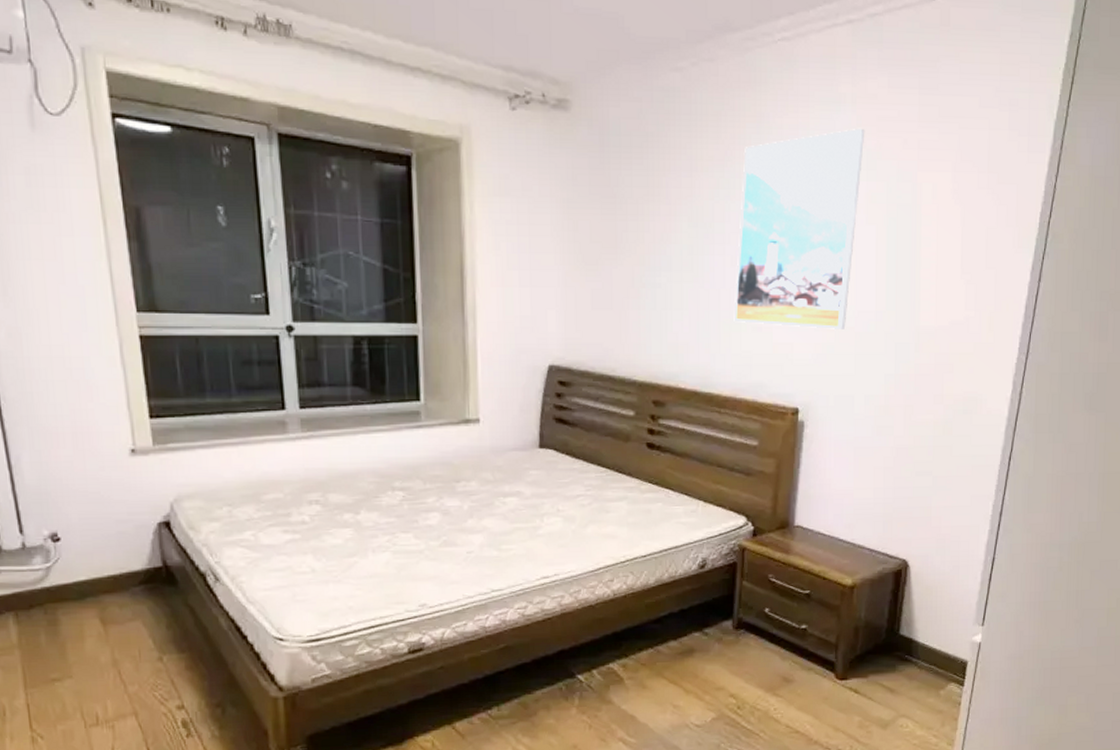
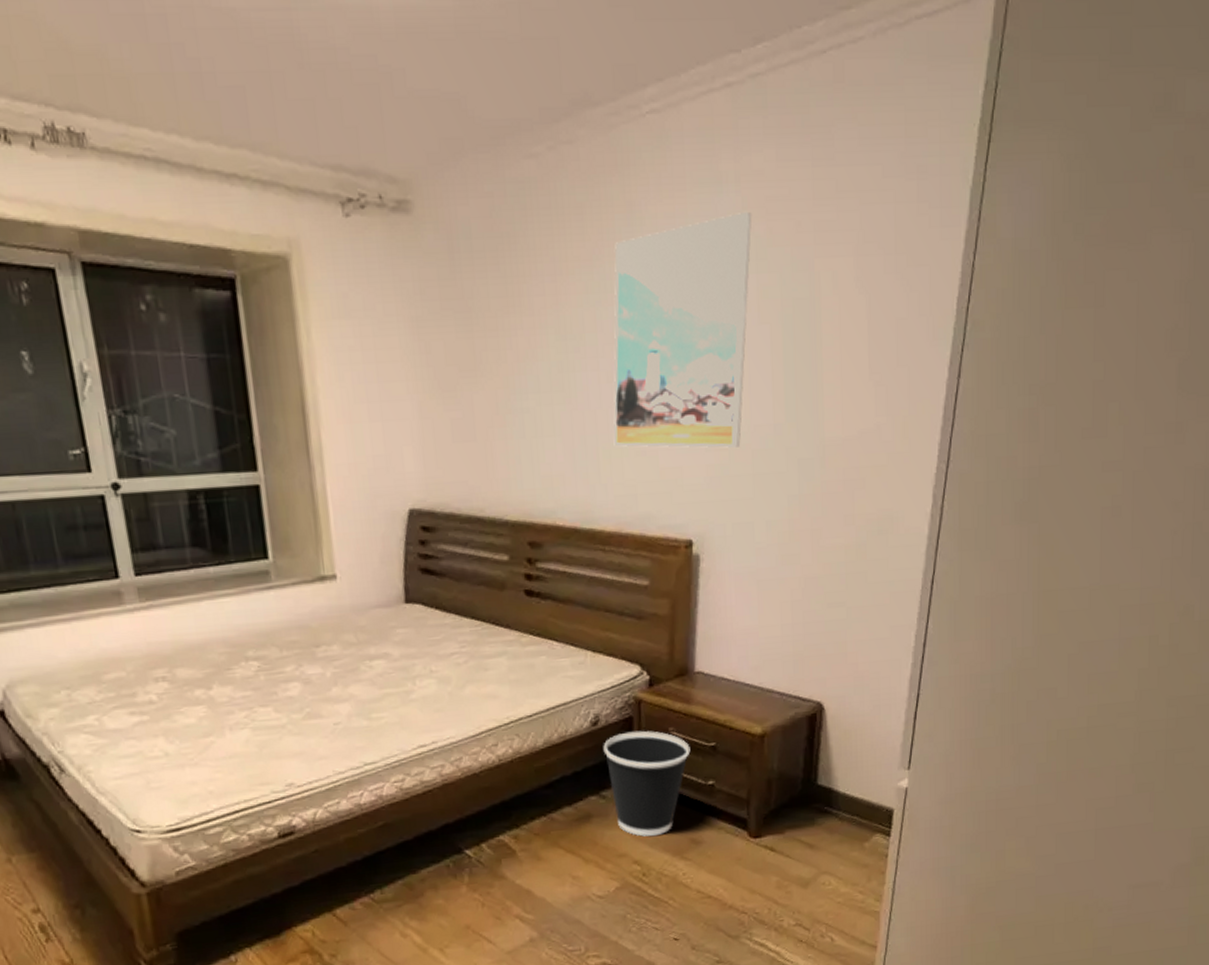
wastebasket: none [708,575,787,672] -> present [603,730,691,837]

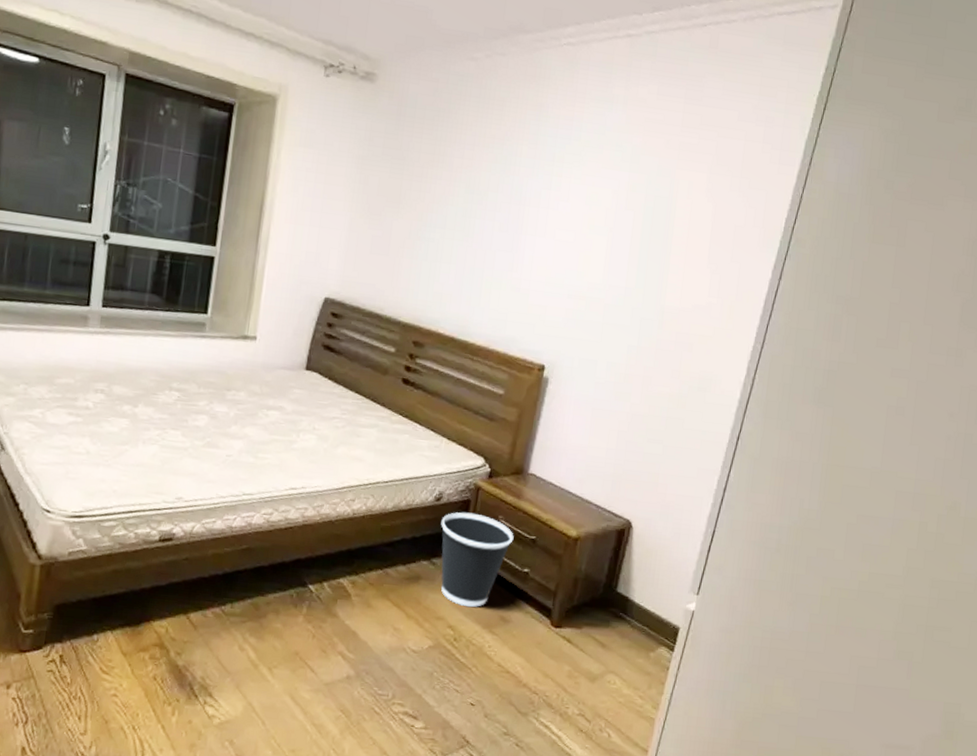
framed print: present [613,211,752,448] -> none [495,125,633,300]

